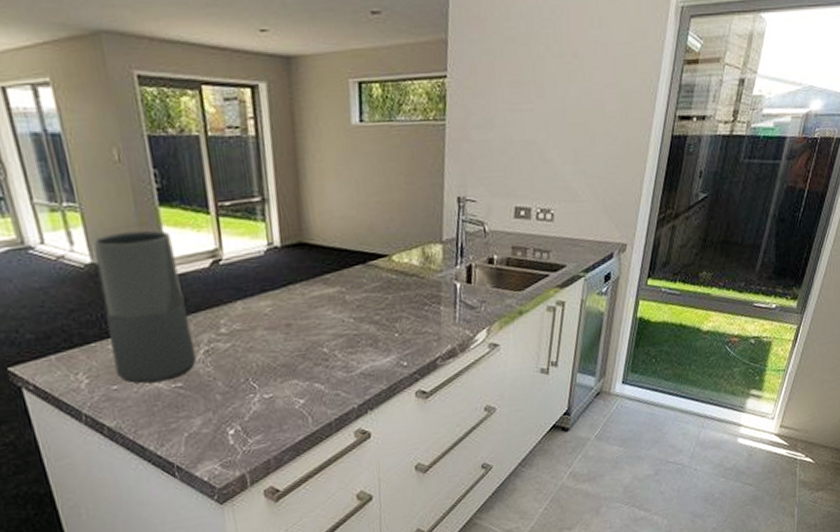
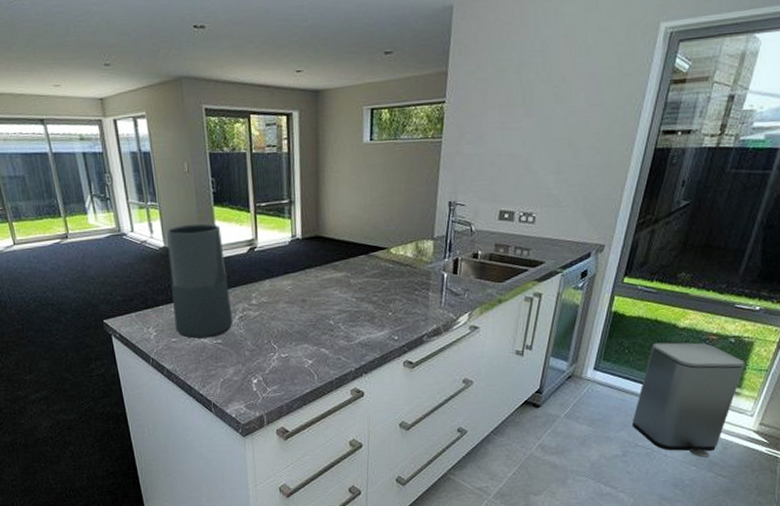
pedal bin: none [663,346,765,468] -> present [633,341,745,458]

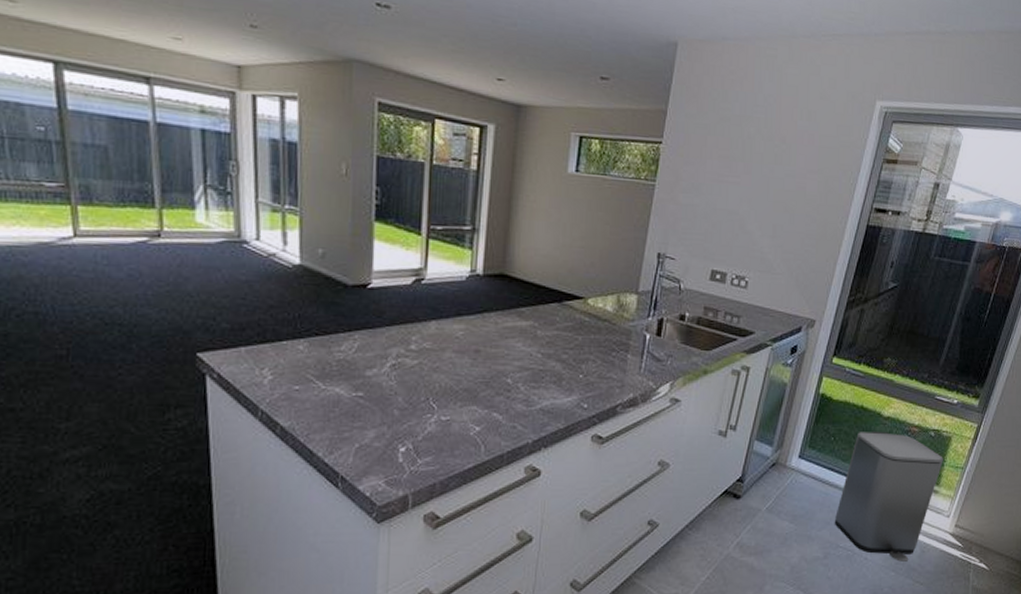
vase: present [166,223,233,339] -> none [301,239,383,389]

